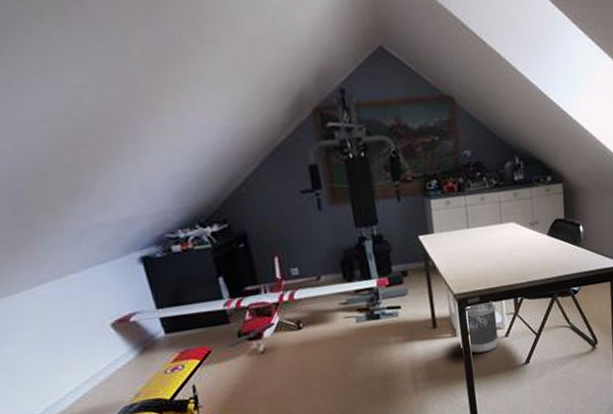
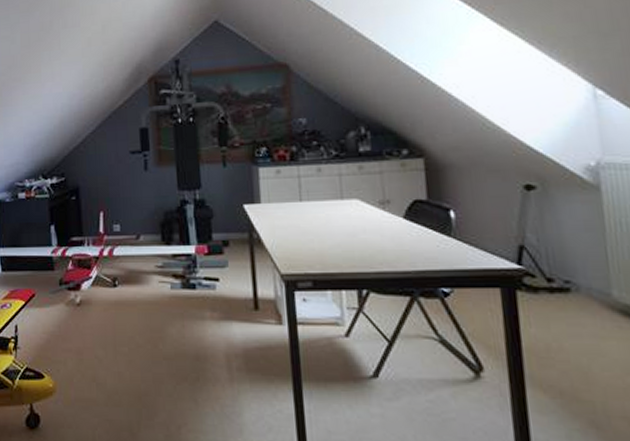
wastebasket: present [464,301,499,354] -> none [293,288,337,352]

